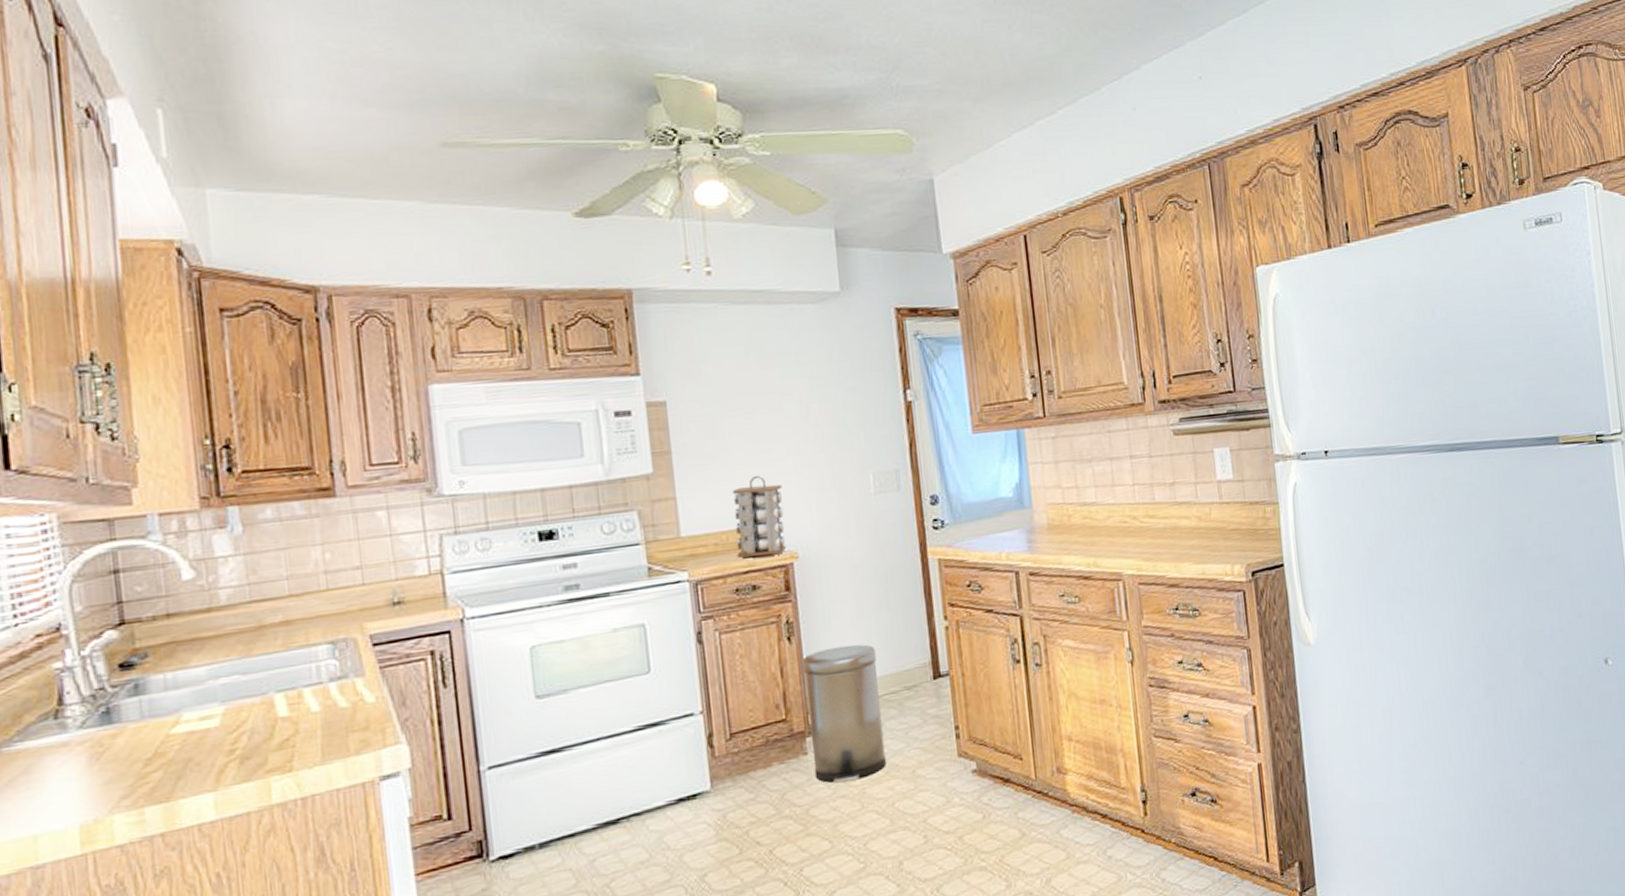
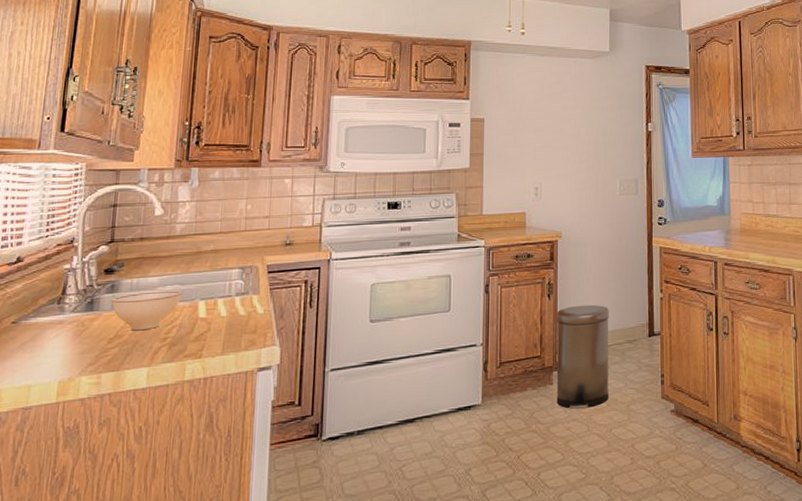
bowl: none [137,680,249,746] -> present [111,289,184,331]
spice rack: present [732,475,787,559] -> none [520,175,556,234]

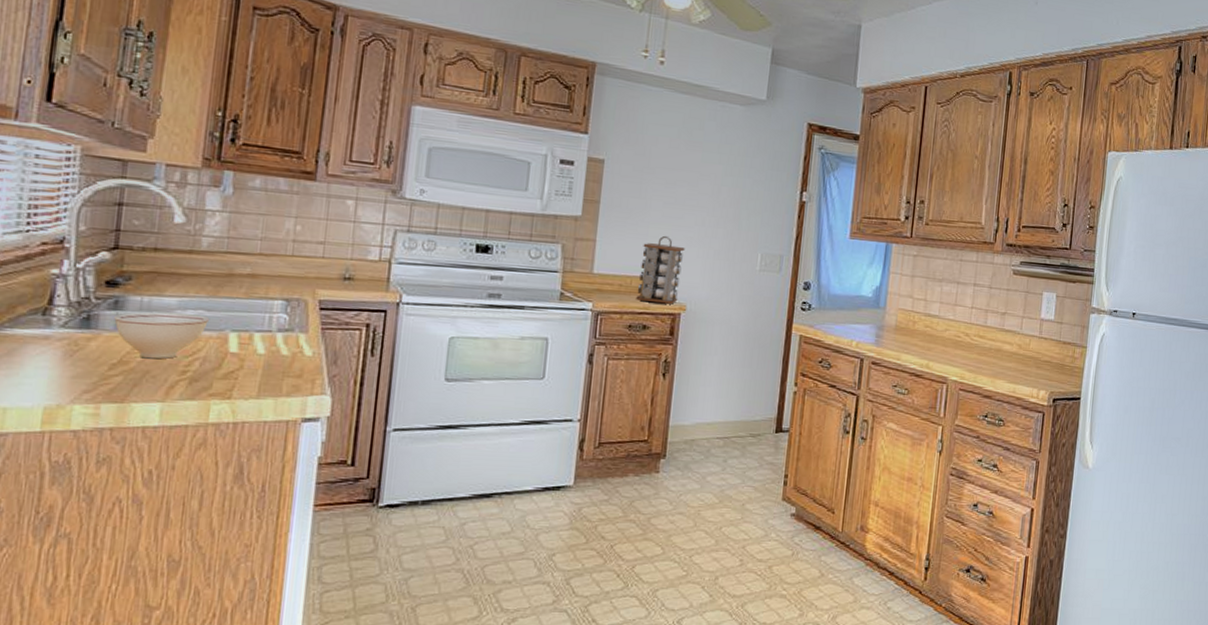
spice rack: none [520,175,556,234] -> present [636,235,685,304]
pedal bin: present [556,304,609,409] -> none [661,389,733,502]

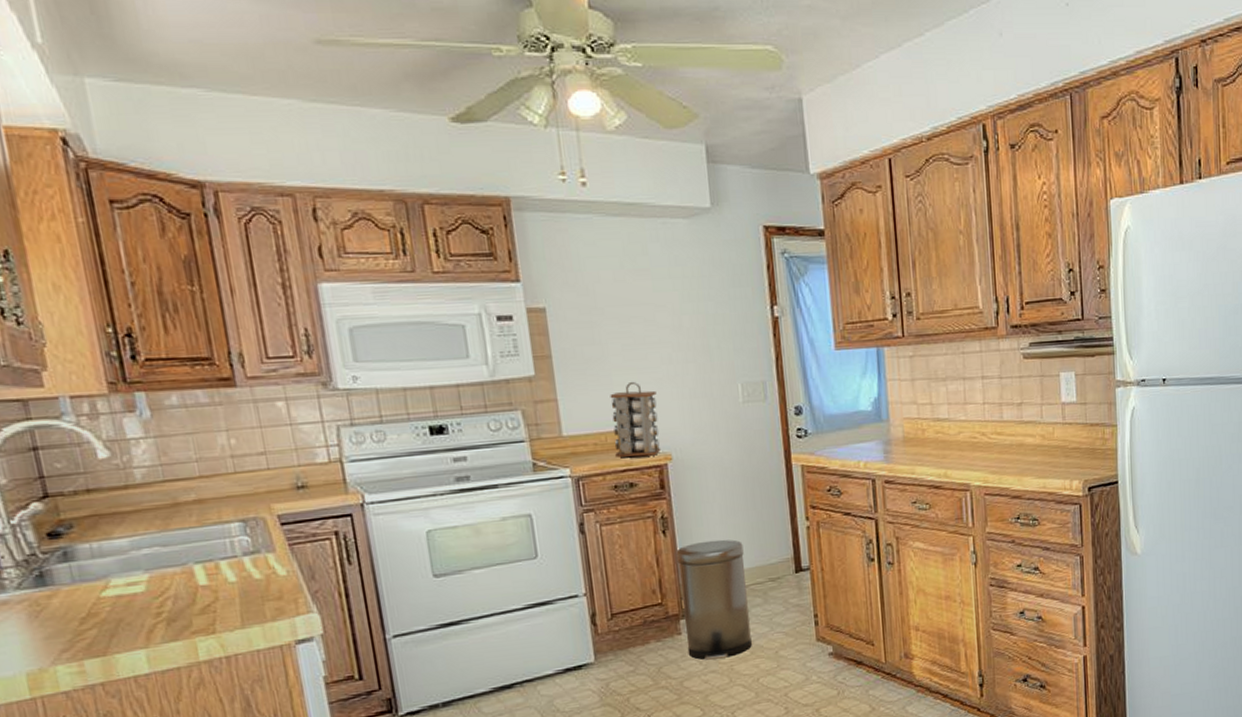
bowl: present [114,312,210,360] -> none [67,552,169,607]
pedal bin: none [661,389,733,502] -> present [676,539,752,660]

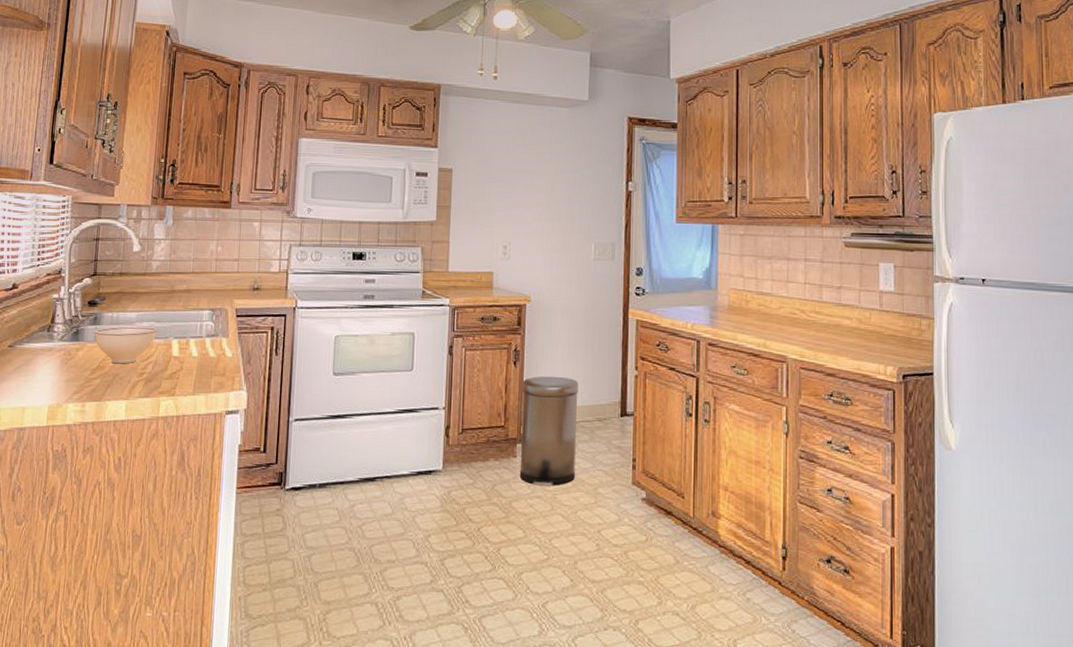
bowl: none [67,552,169,607] -> present [94,325,159,364]
spice rack: present [610,381,662,458] -> none [486,233,526,296]

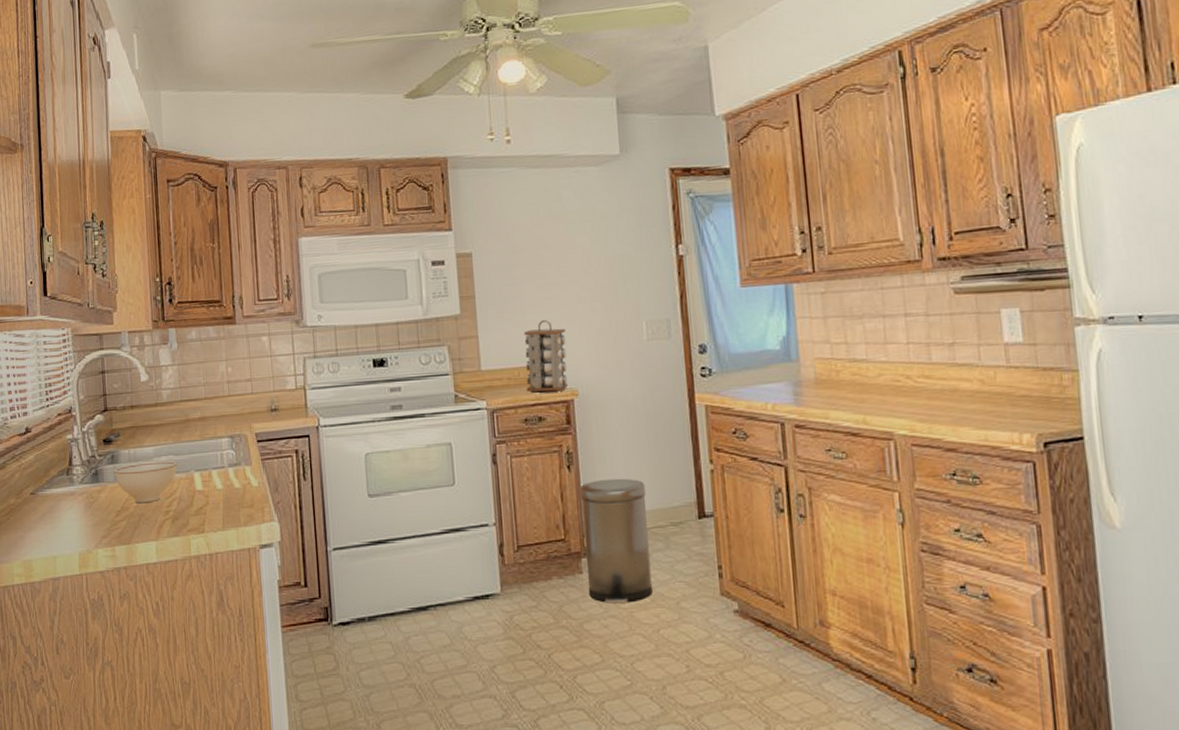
spice rack: none [486,233,526,296] -> present [524,319,569,393]

